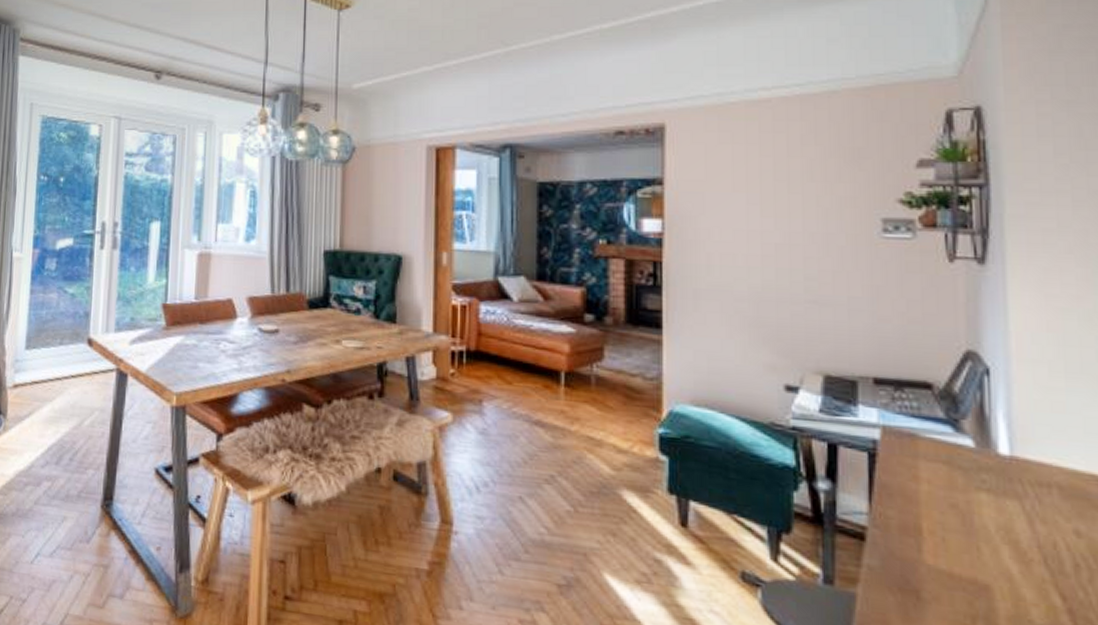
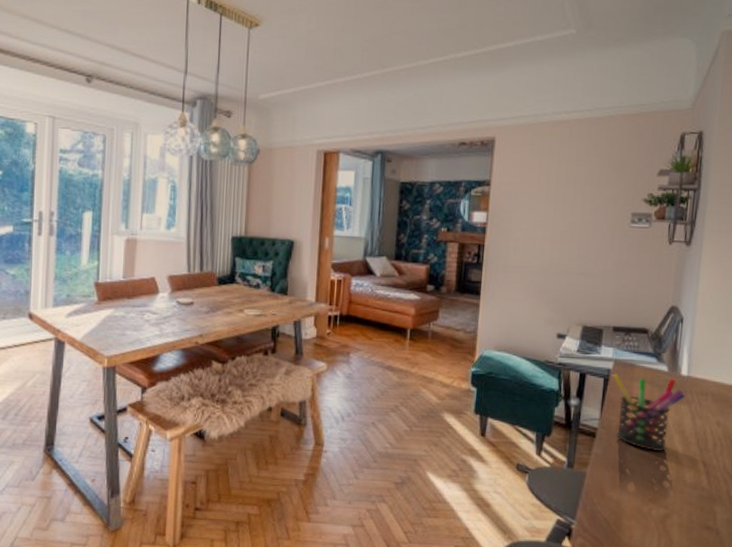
pen holder: none [881,446,1012,572] -> present [612,374,686,452]

